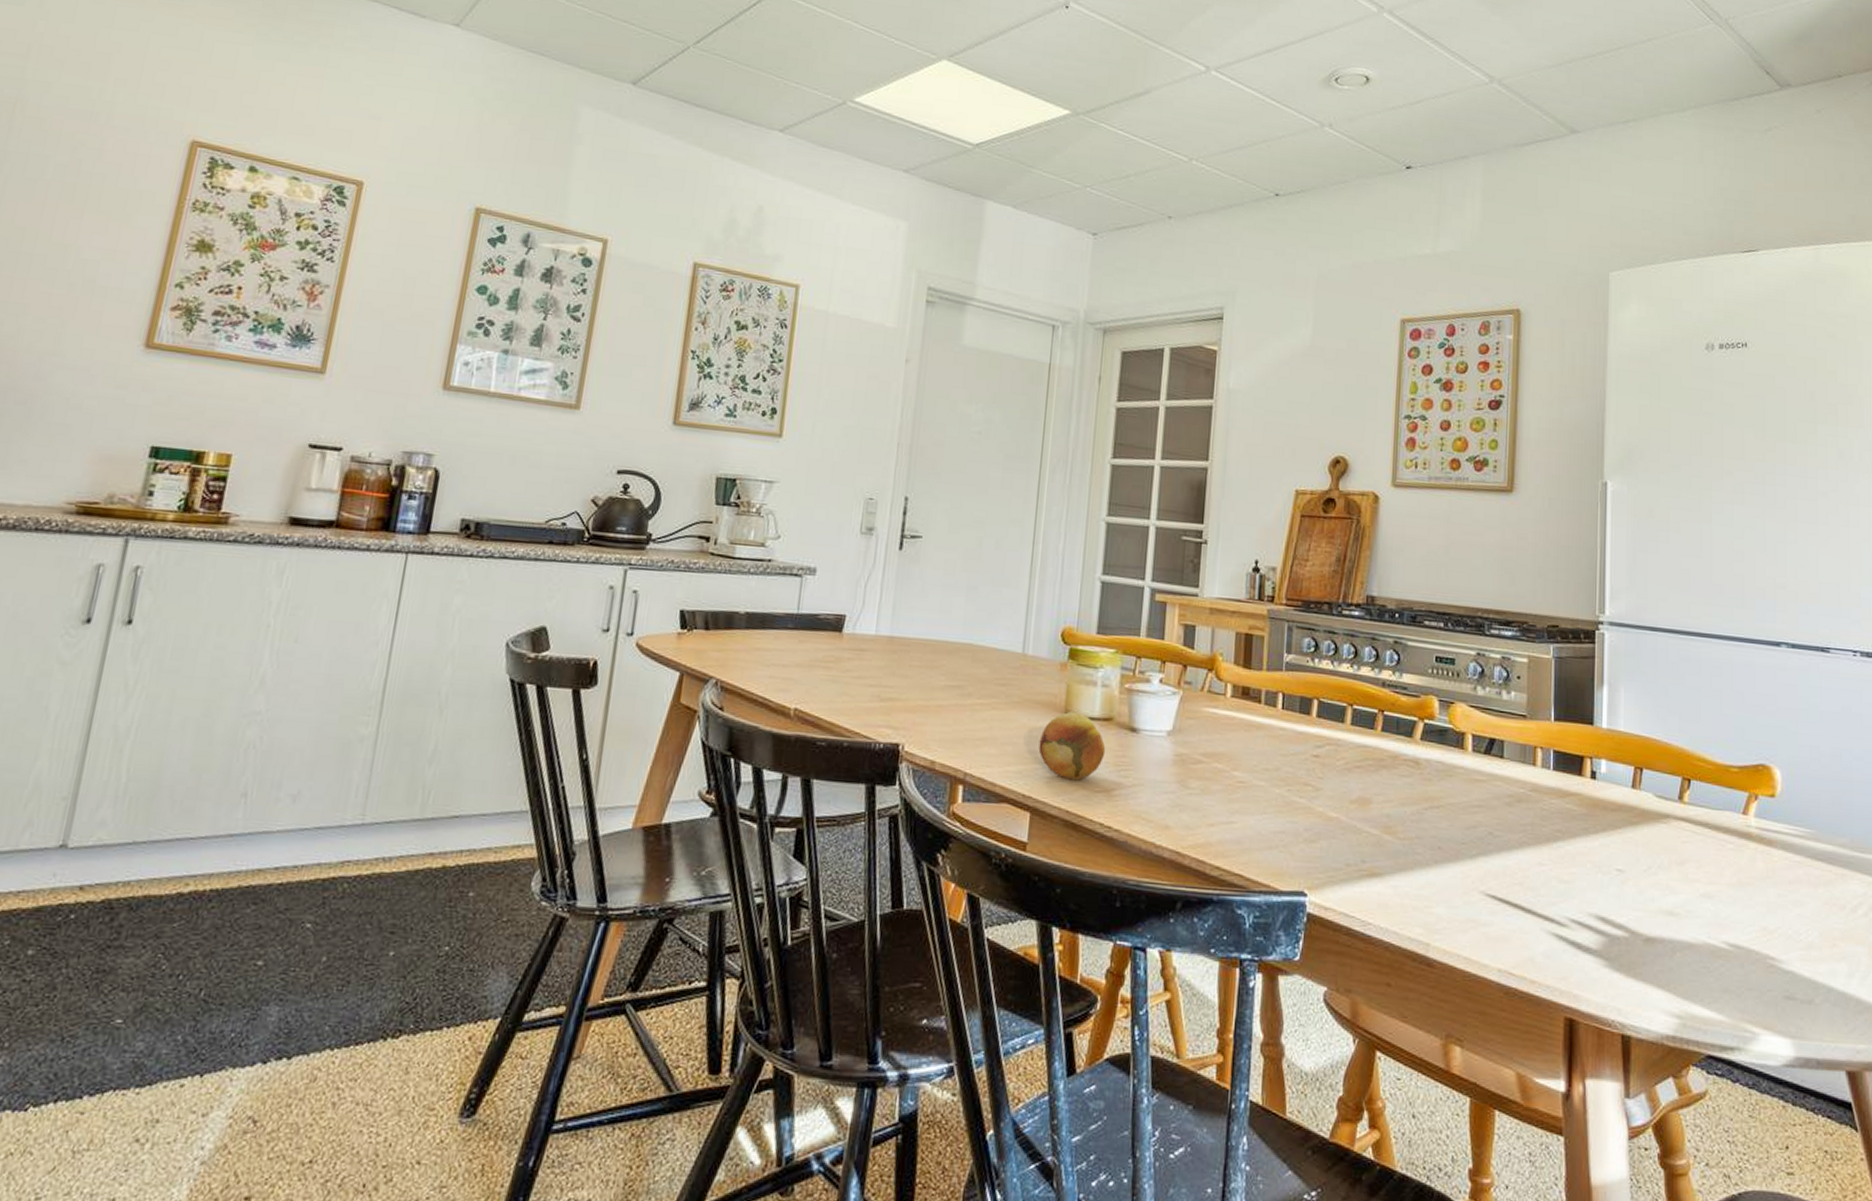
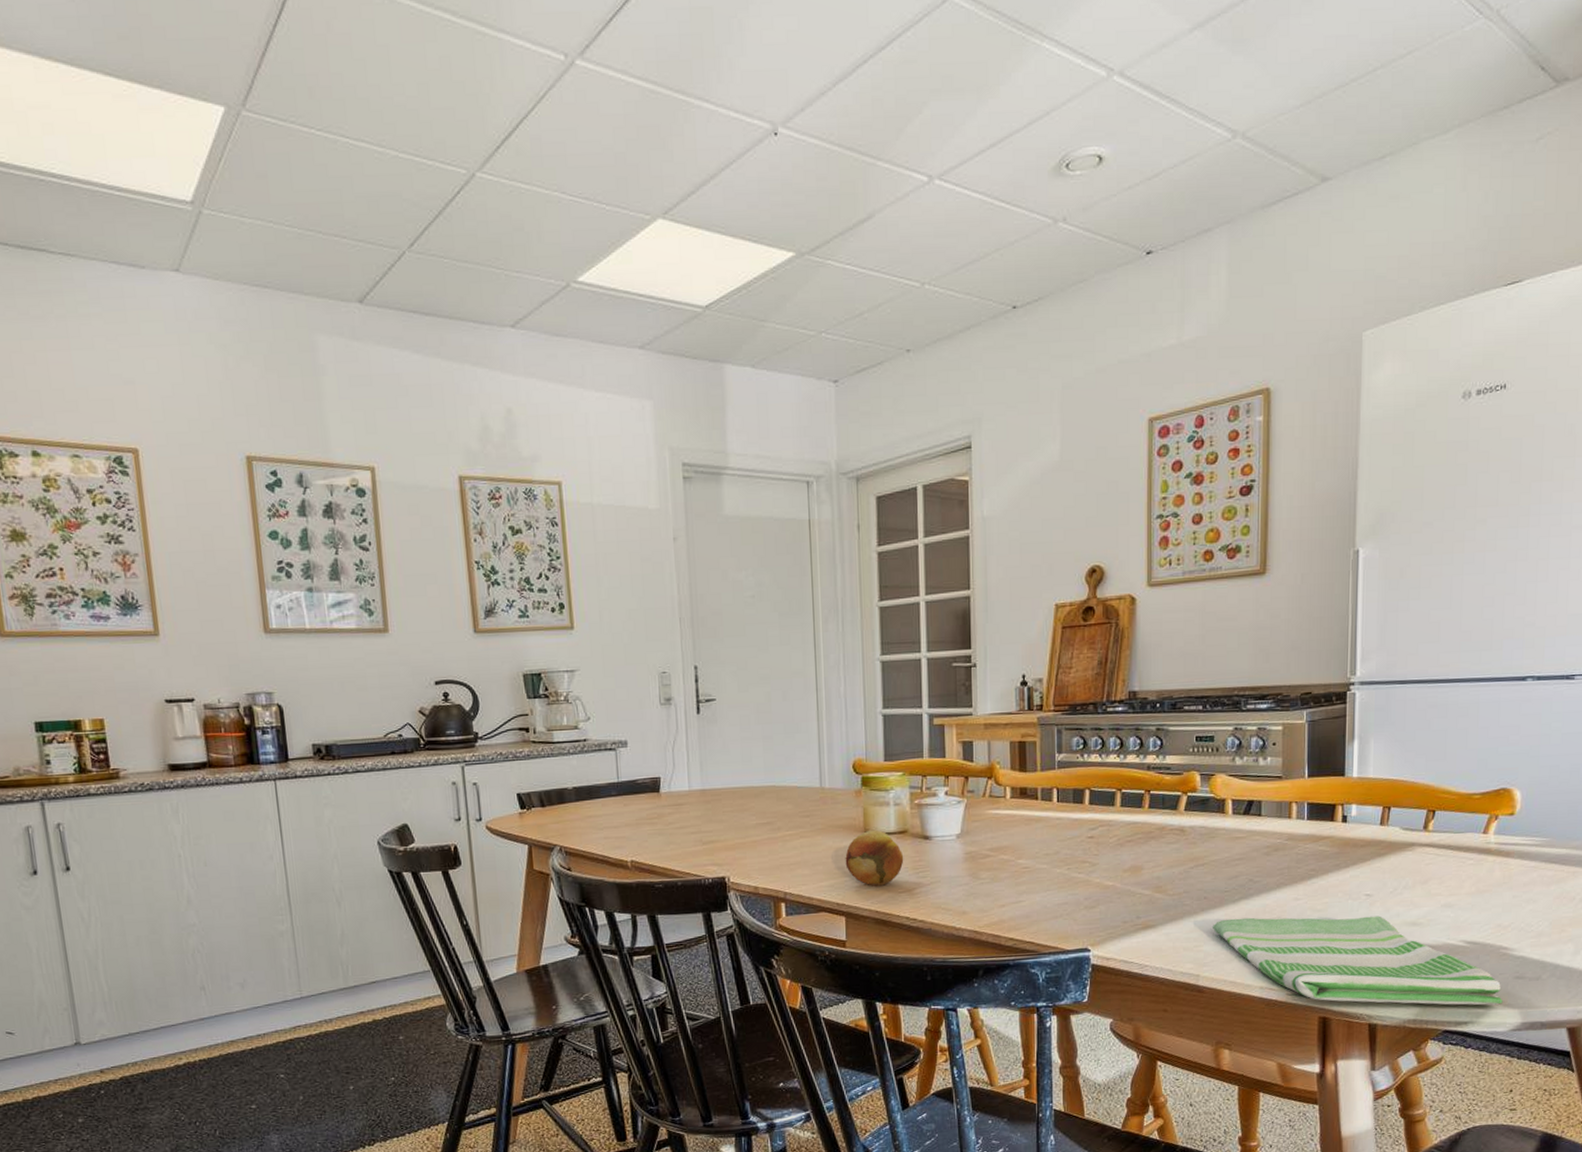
dish towel: none [1447,877,1772,1030] -> present [1213,916,1503,1006]

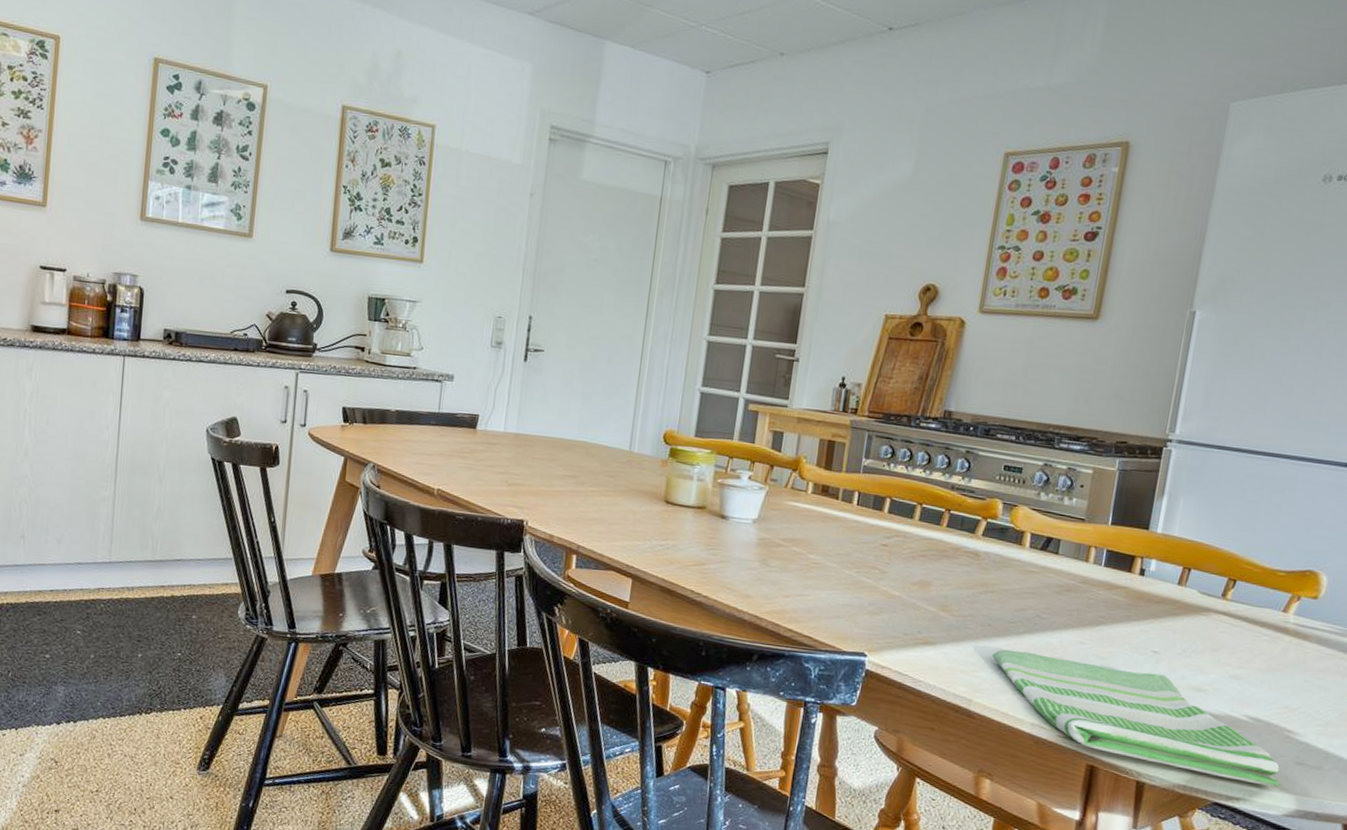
fruit: present [845,829,904,888] -> none [641,500,699,557]

